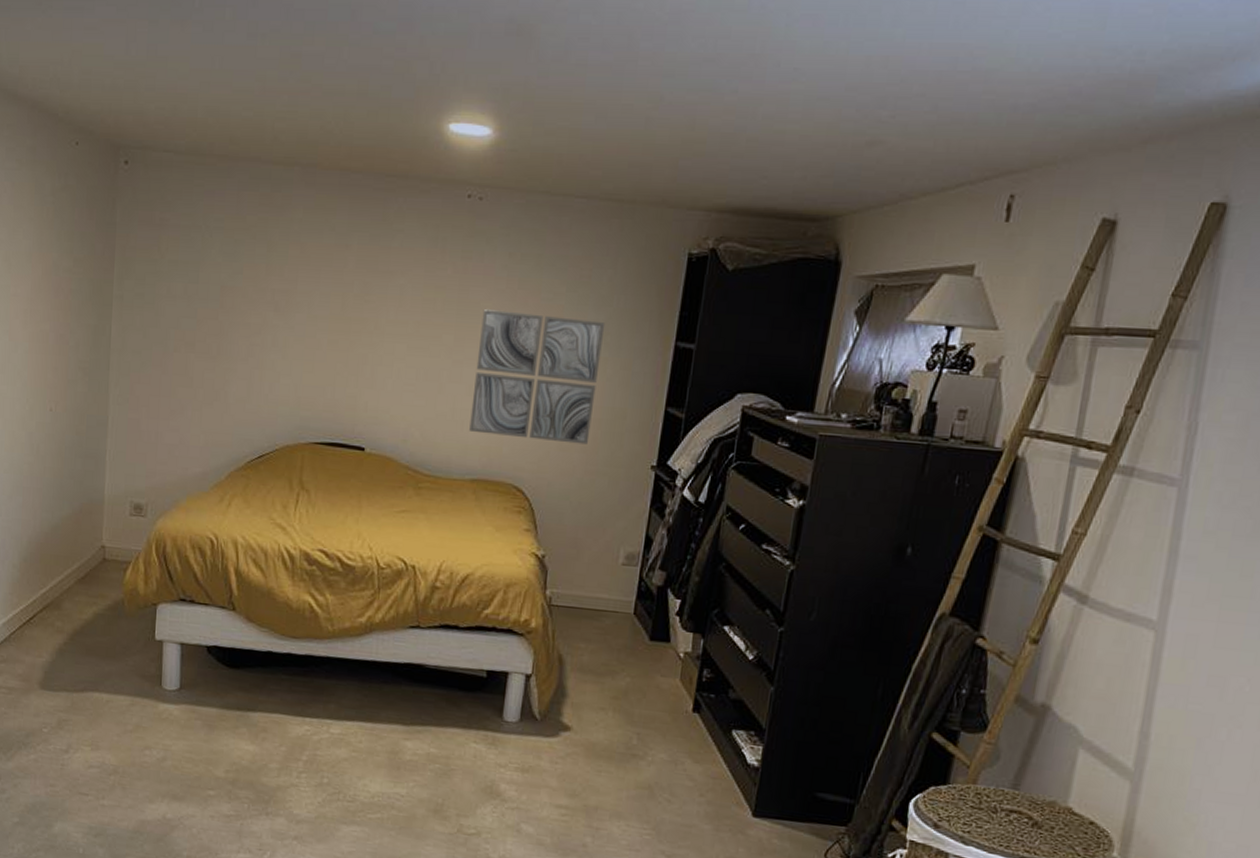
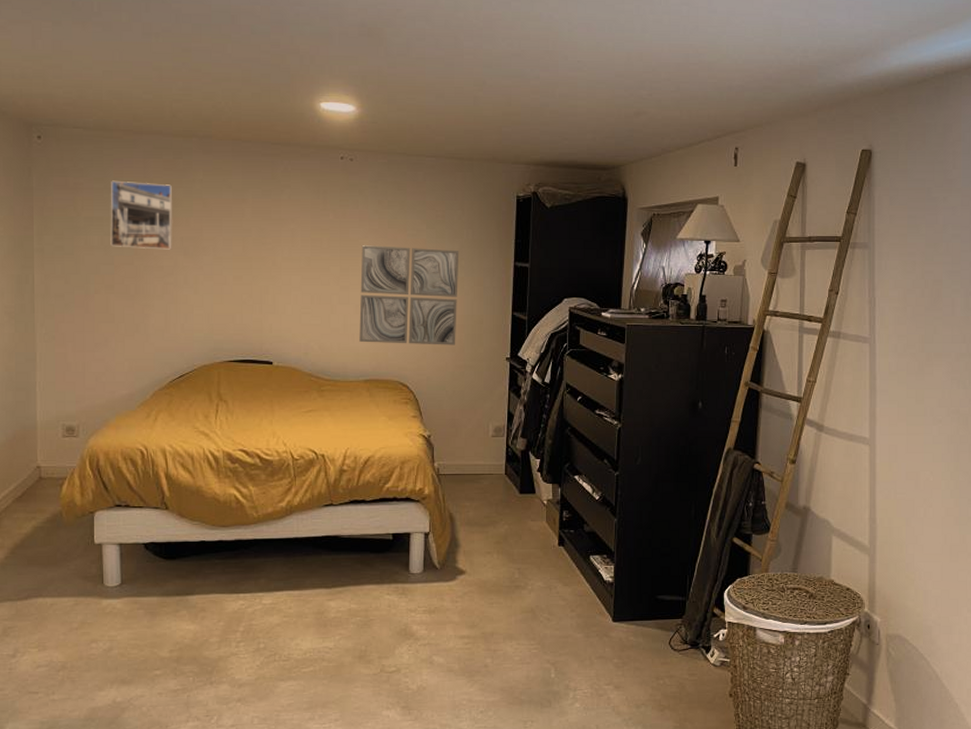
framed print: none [194,216,268,304] -> present [110,180,173,250]

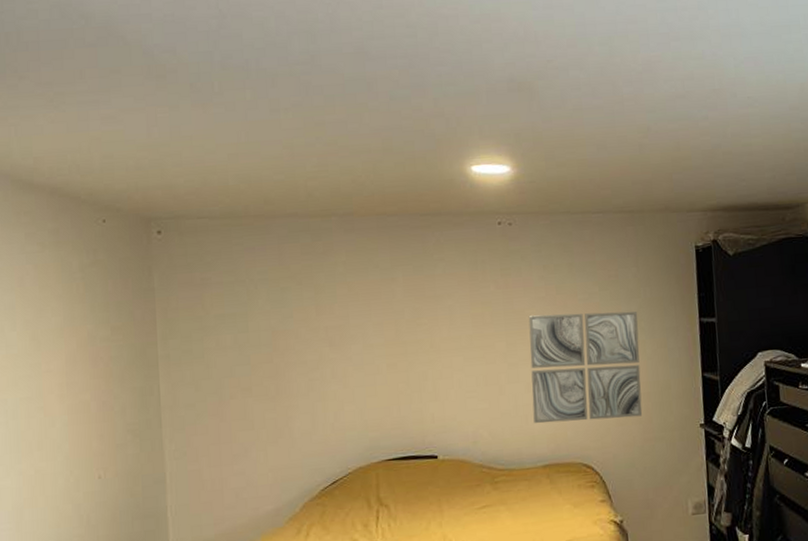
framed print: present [110,180,173,250] -> none [242,270,316,345]

